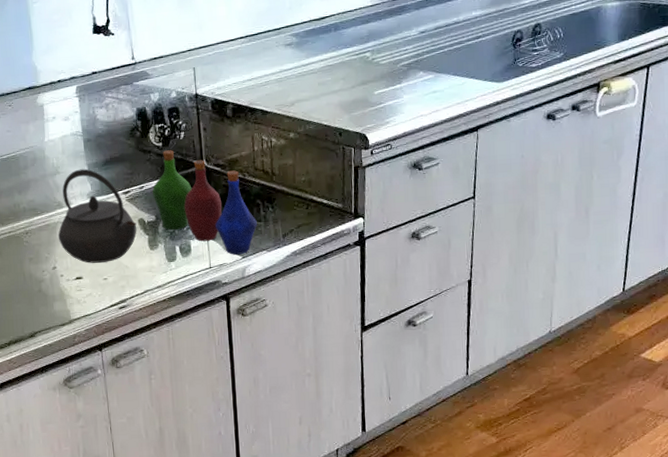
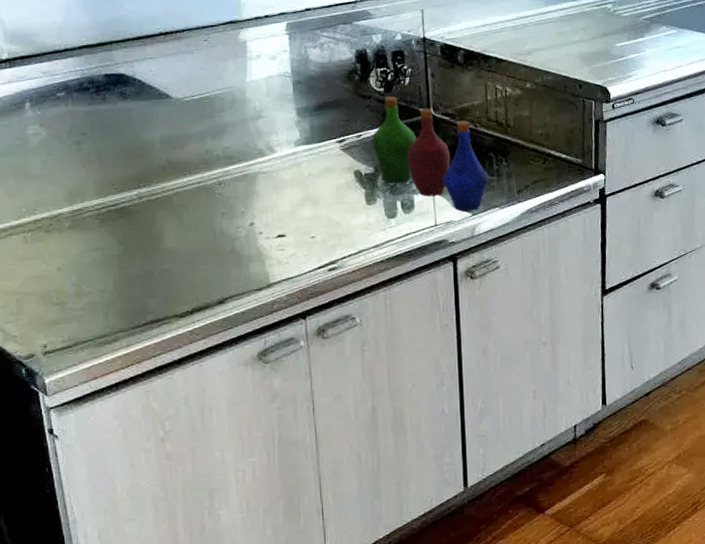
kettle: present [58,169,137,263] -> none [257,113,352,219]

